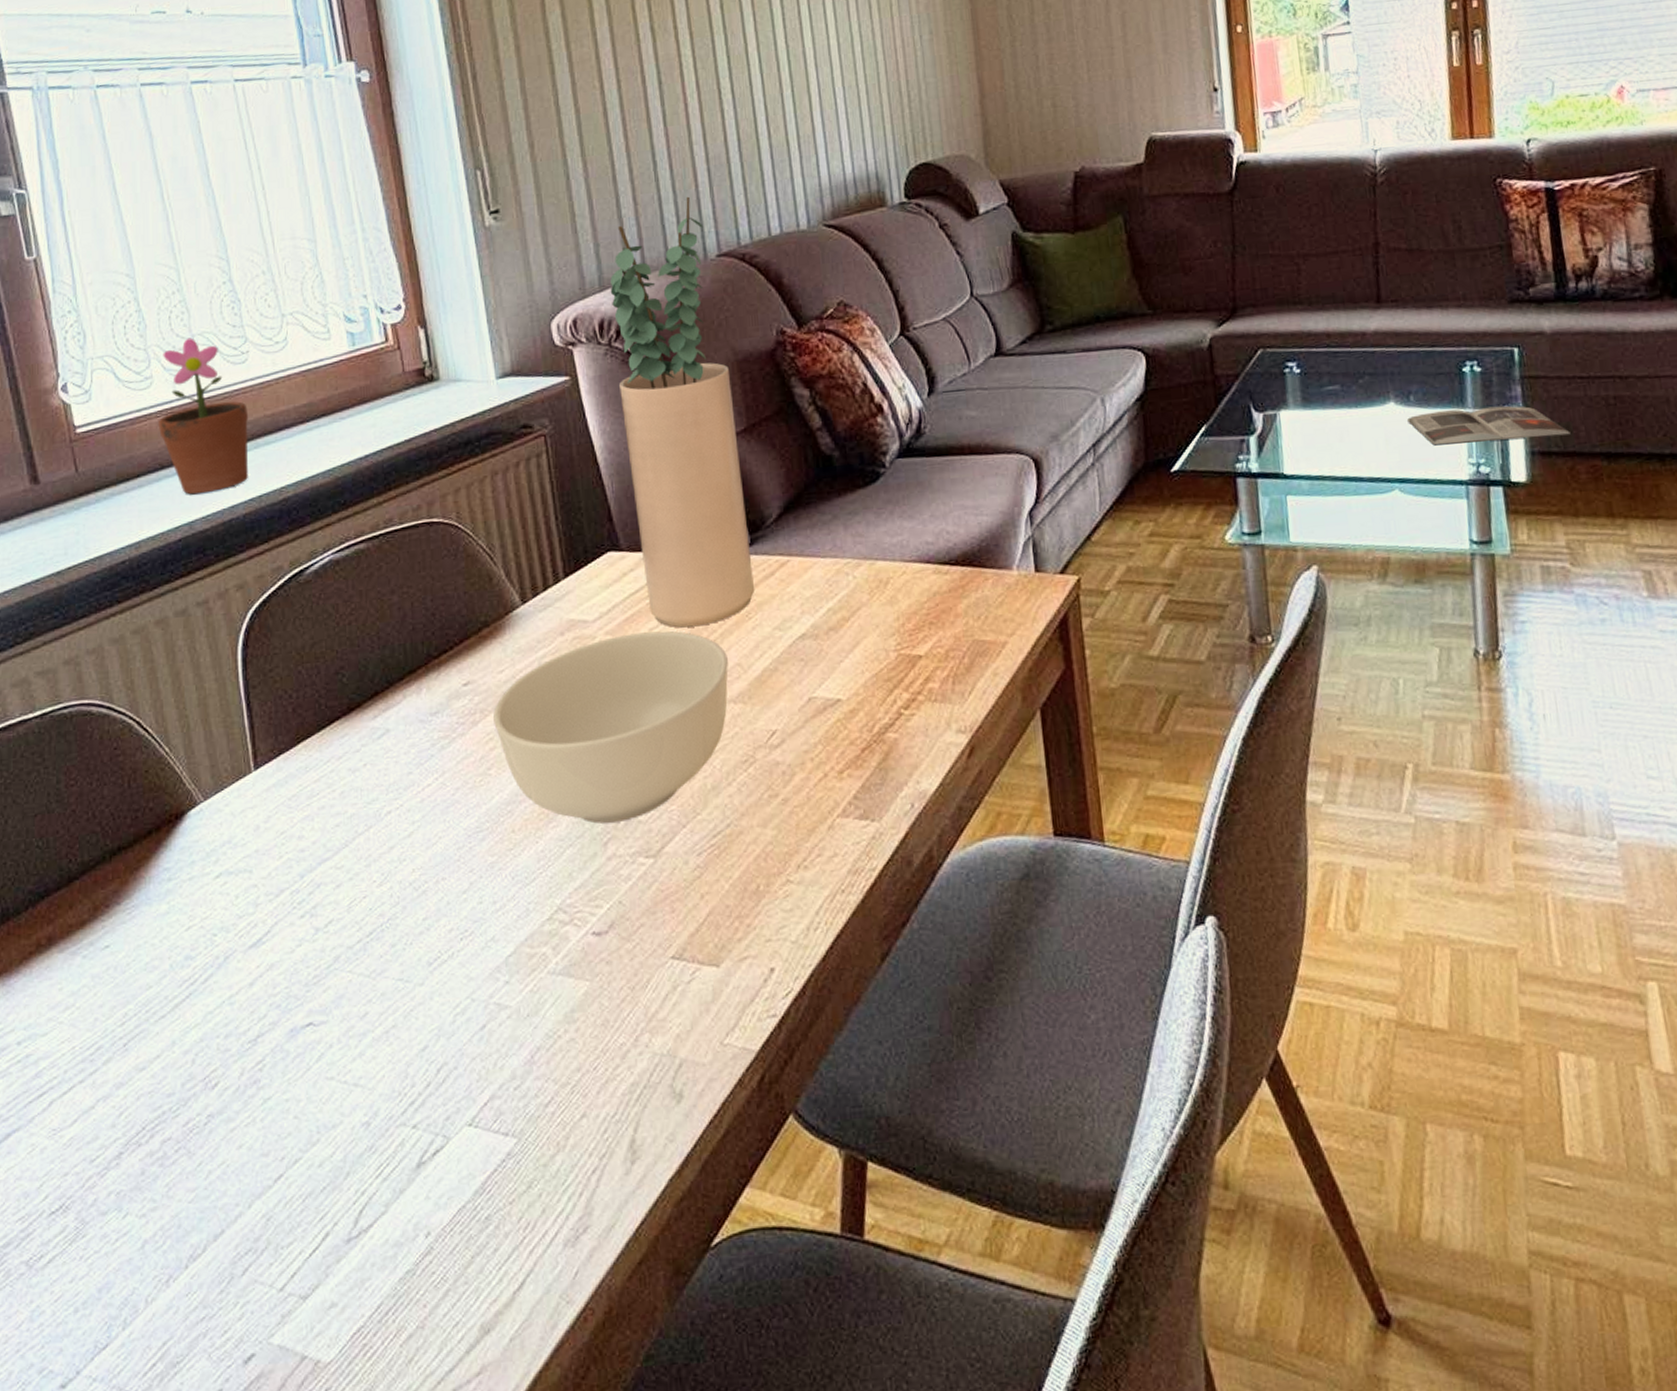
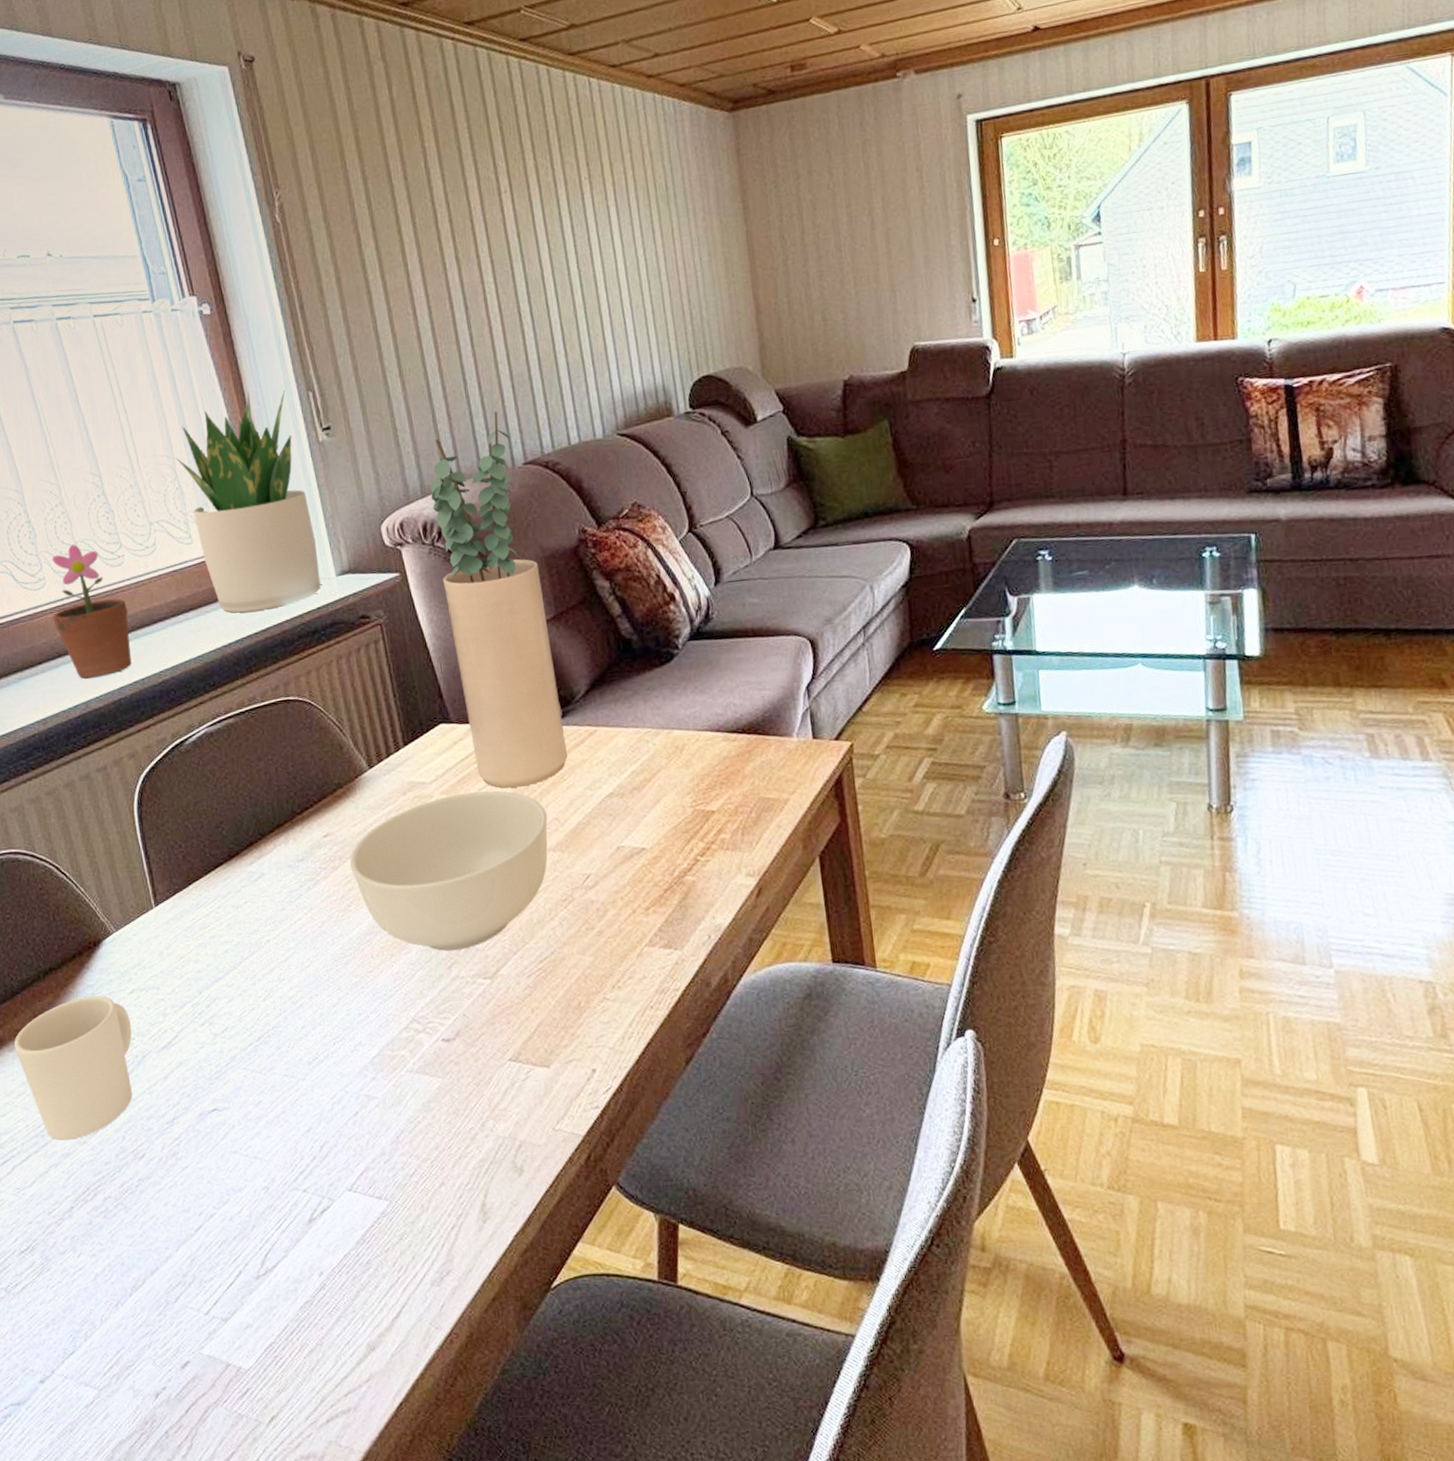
mug: none [66,881,213,1066] -> present [14,996,132,1141]
planter: none [318,168,478,420] -> present [176,390,321,613]
magazine: present [1407,405,1571,446] -> none [1150,587,1302,624]

